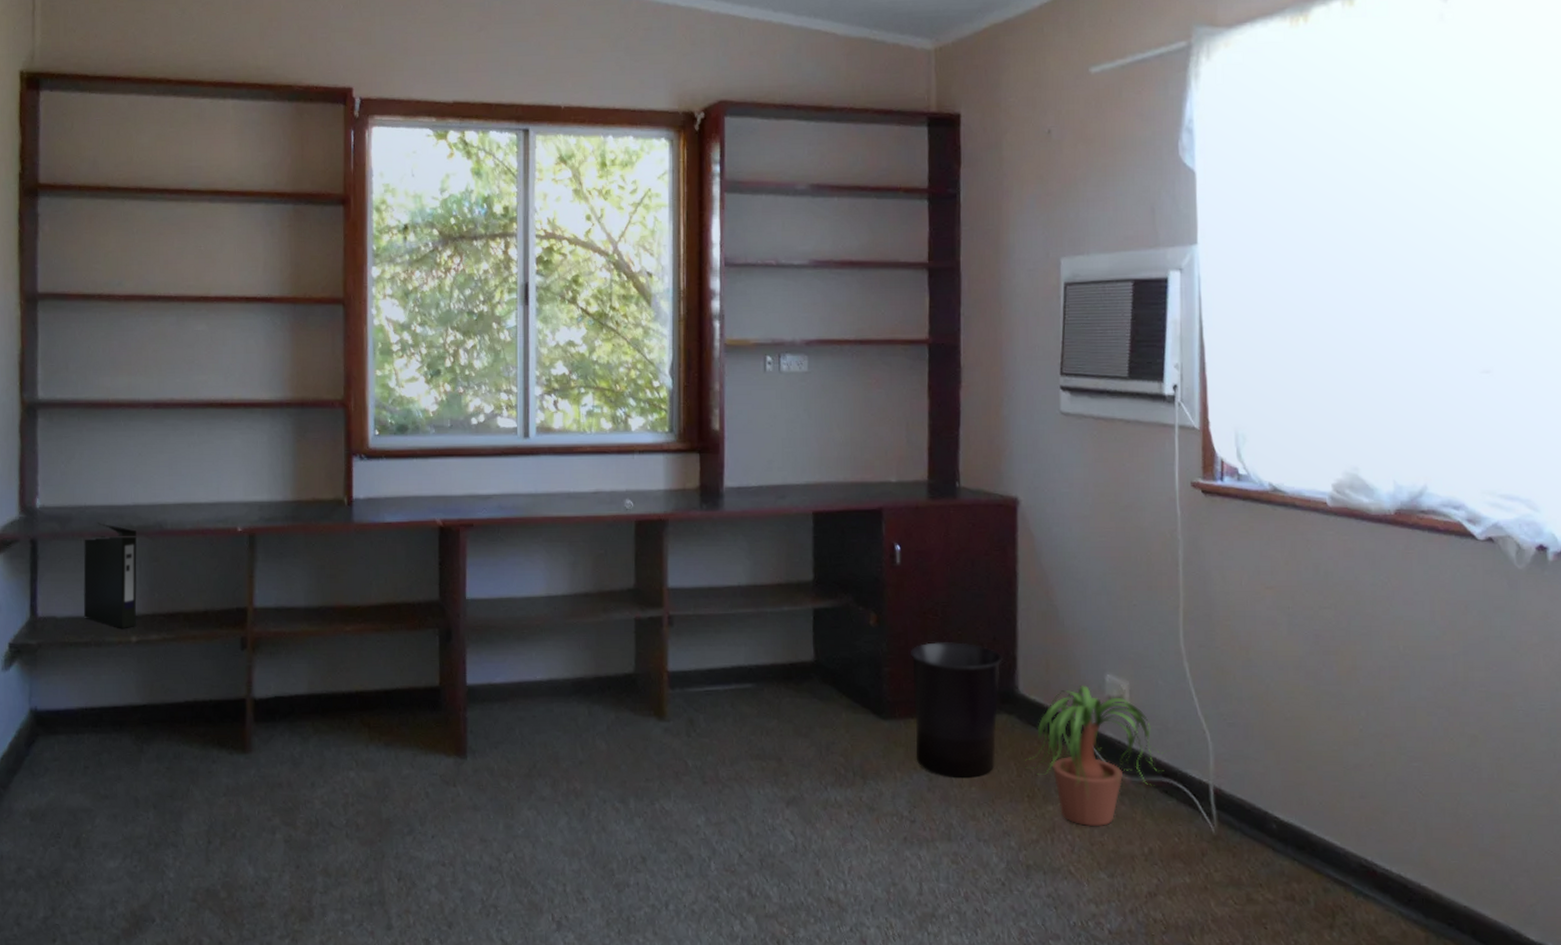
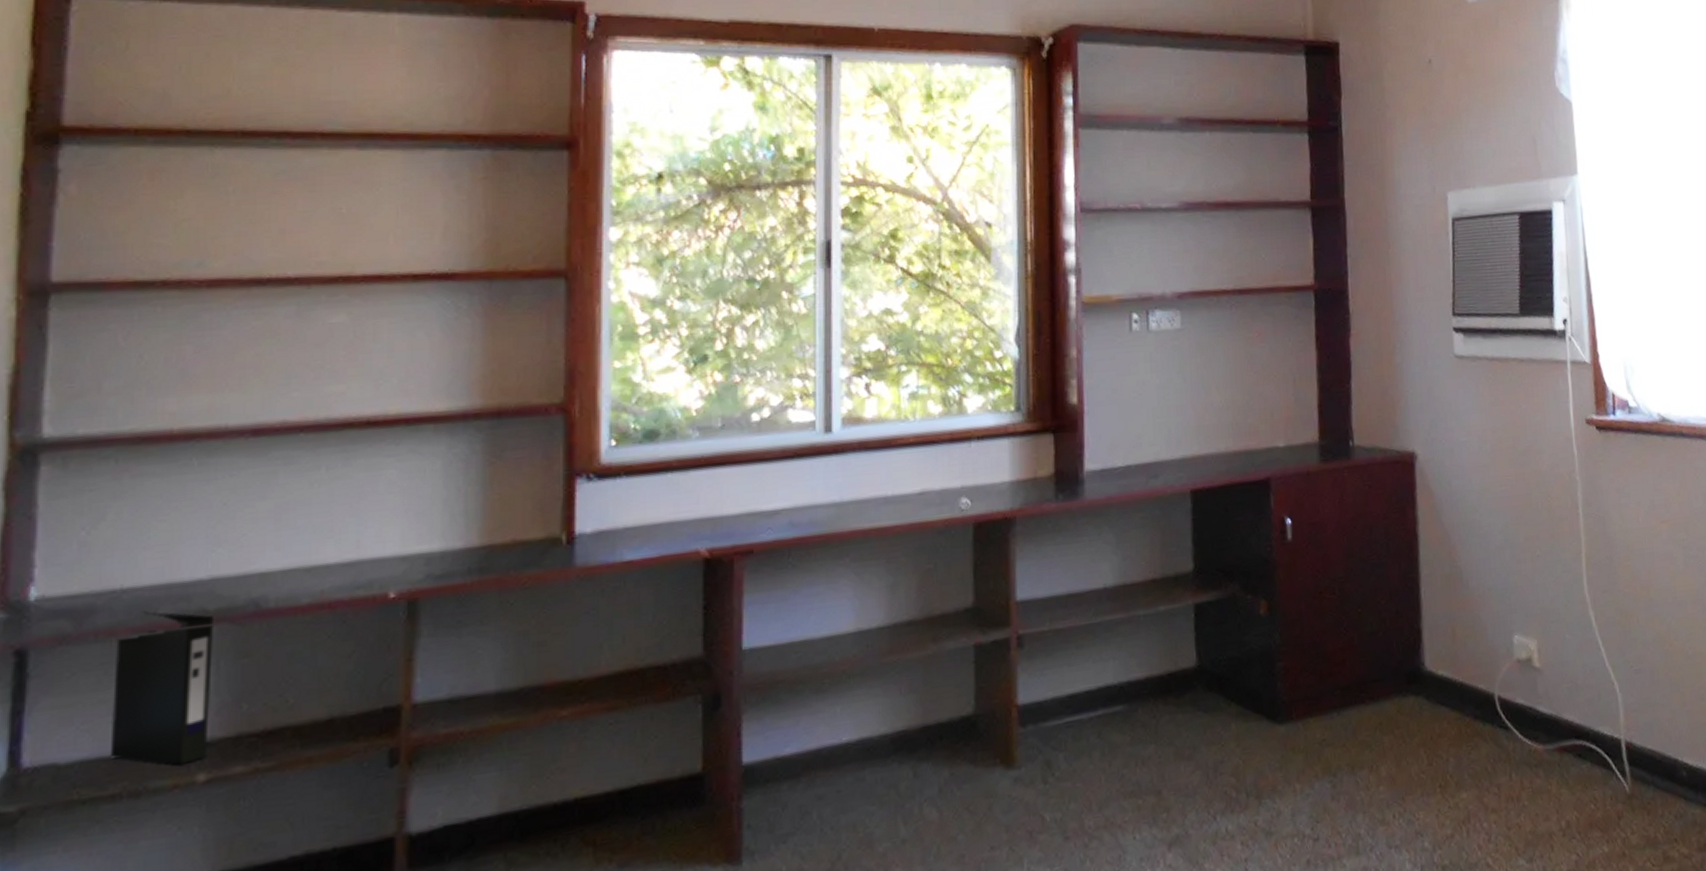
waste bin: present [911,642,1003,778] -> none [1307,621,1407,779]
potted plant: present [1025,686,1170,827] -> none [1435,651,1581,810]

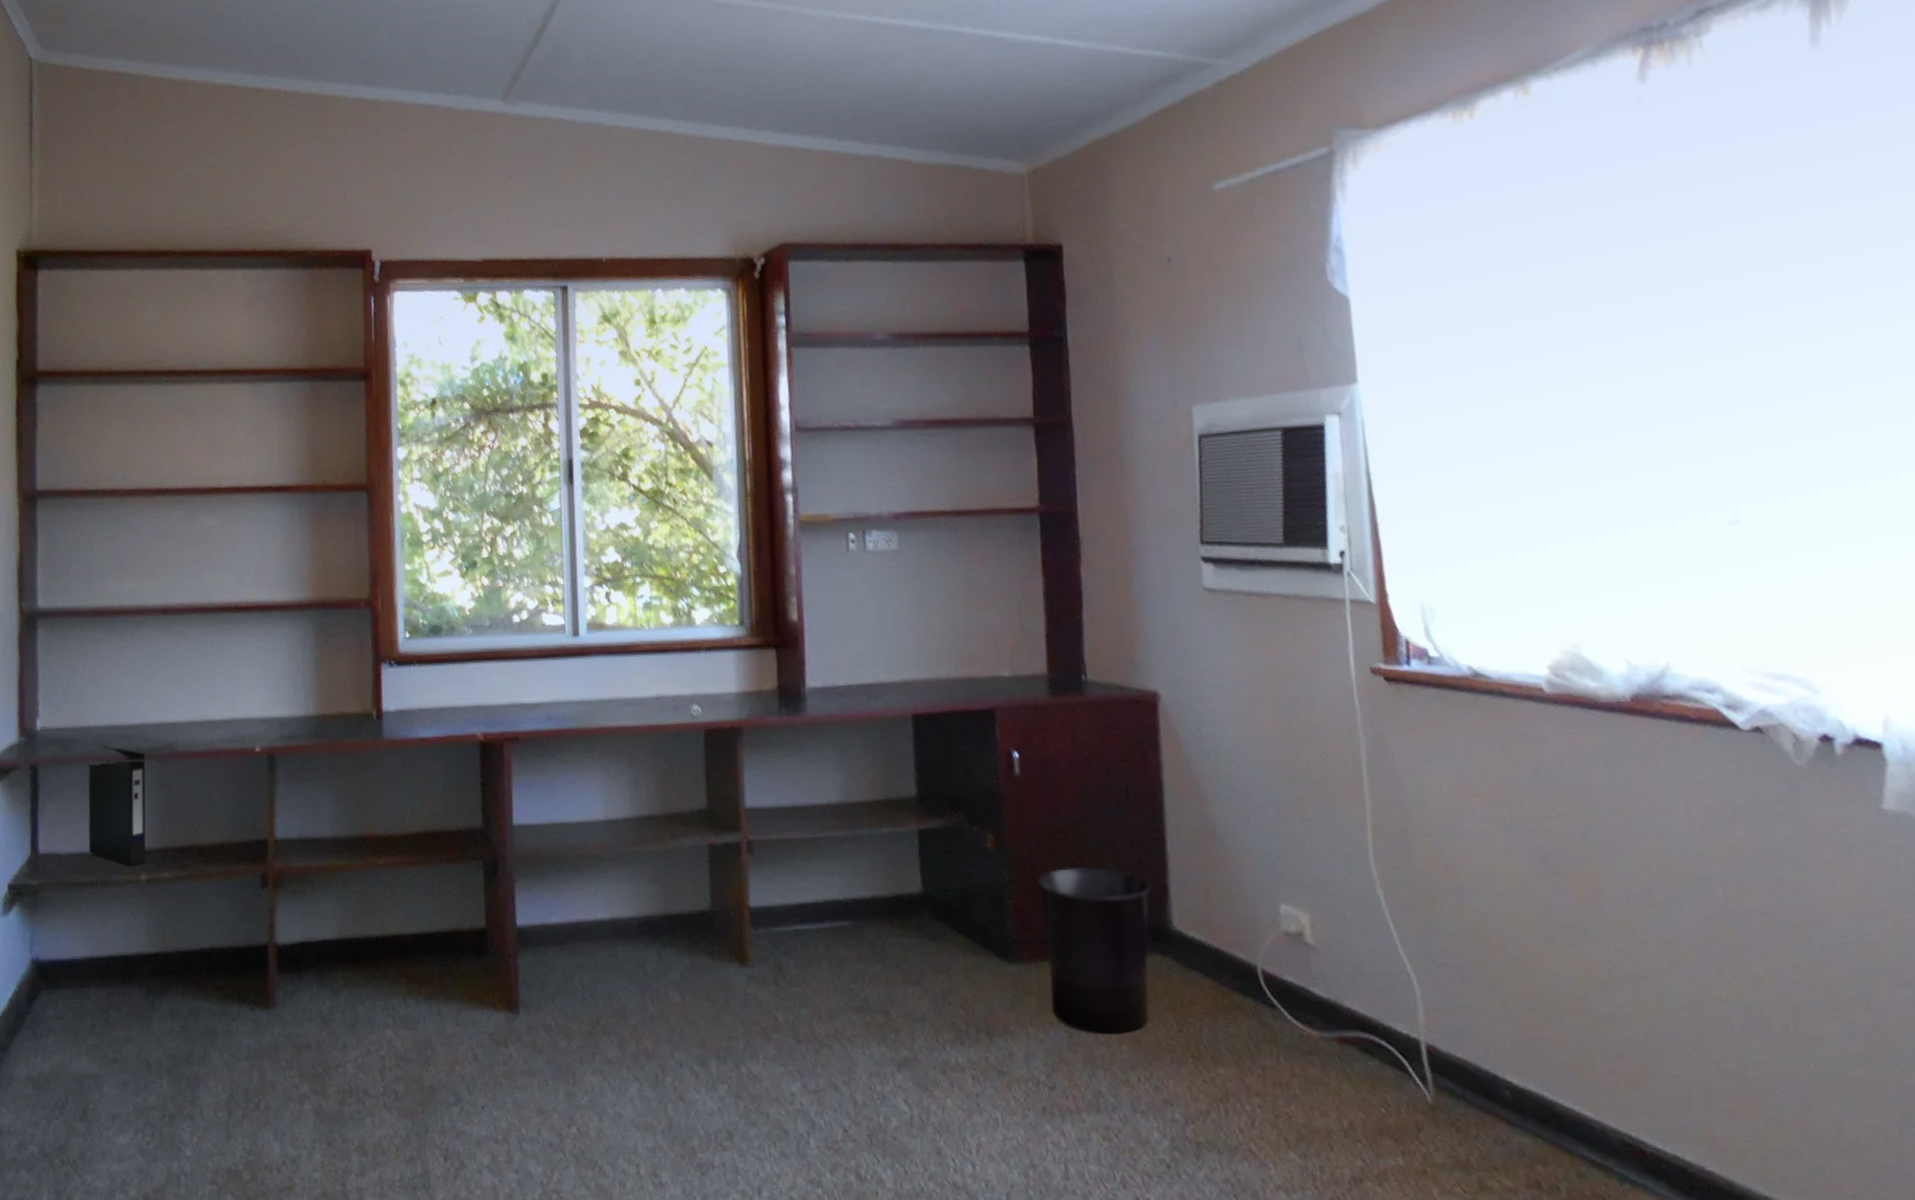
waste bin: none [1307,621,1407,779] -> present [1038,868,1151,1034]

